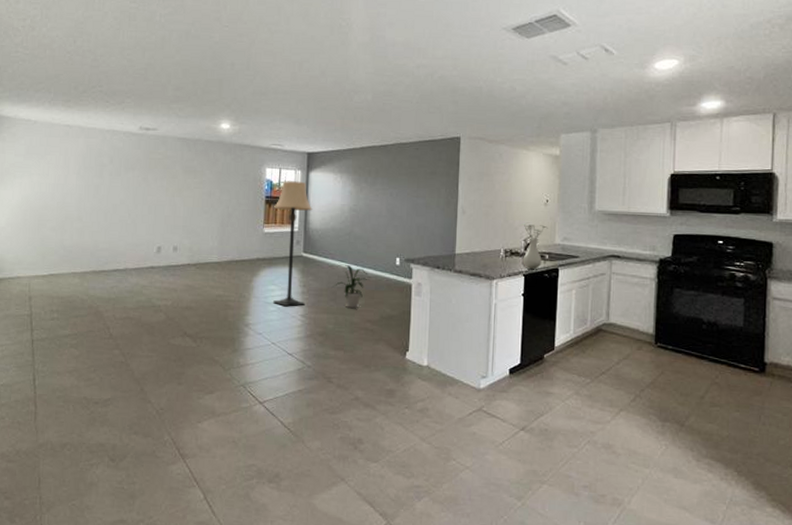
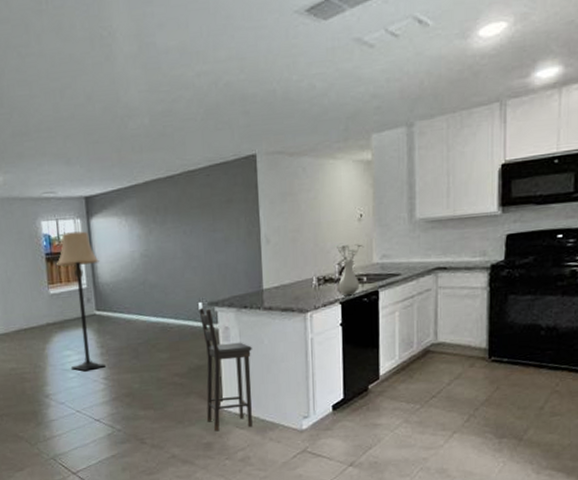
house plant: present [332,265,369,308] -> none [133,318,172,364]
bar stool: none [391,263,441,380] -> present [199,308,253,431]

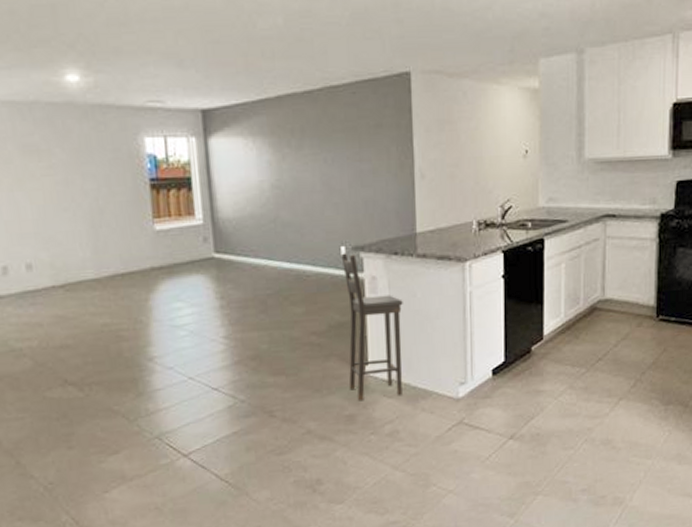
lamp: present [55,231,106,372] -> none [163,152,226,329]
vase: present [333,243,364,296] -> none [495,182,529,244]

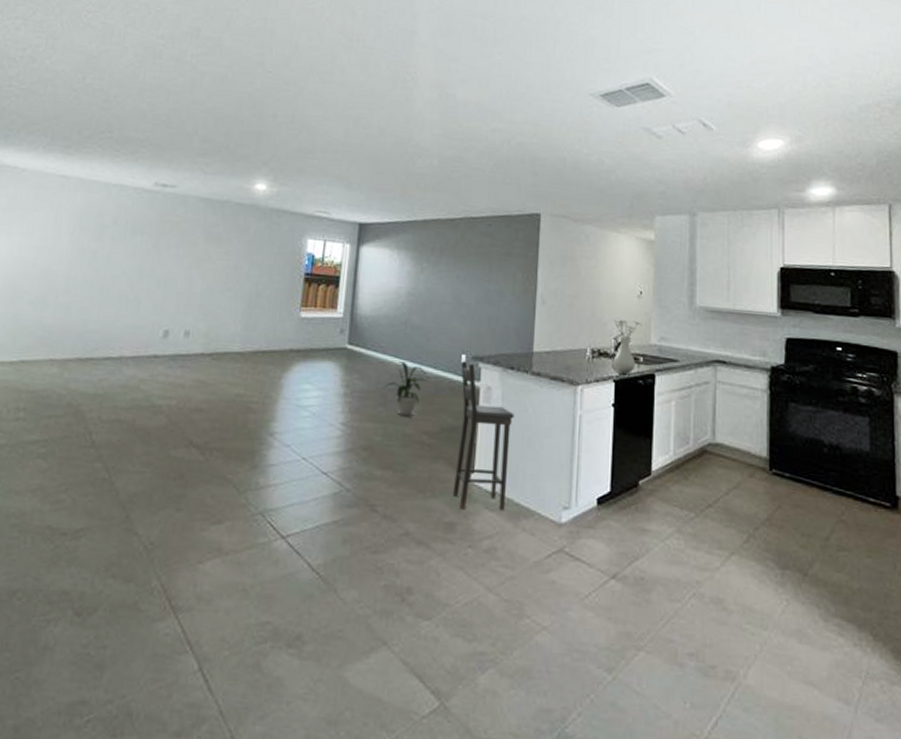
house plant: none [260,263,308,319] -> present [382,361,428,416]
vase: none [495,182,529,244] -> present [610,317,642,375]

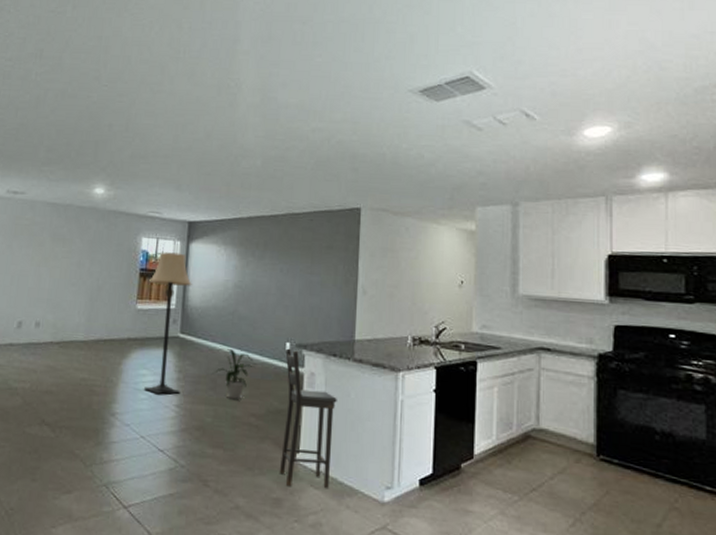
lamp: none [307,255,362,412] -> present [144,252,192,395]
vase: present [610,317,642,375] -> none [431,306,463,362]

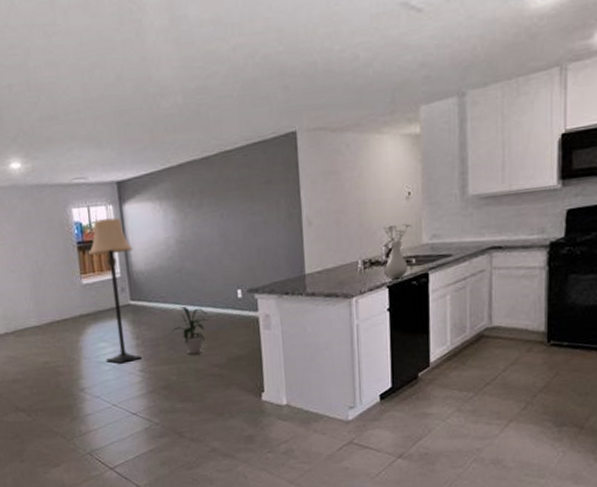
bar stool: present [279,348,337,488] -> none [237,295,296,424]
vase: none [431,306,463,362] -> present [379,223,413,280]

